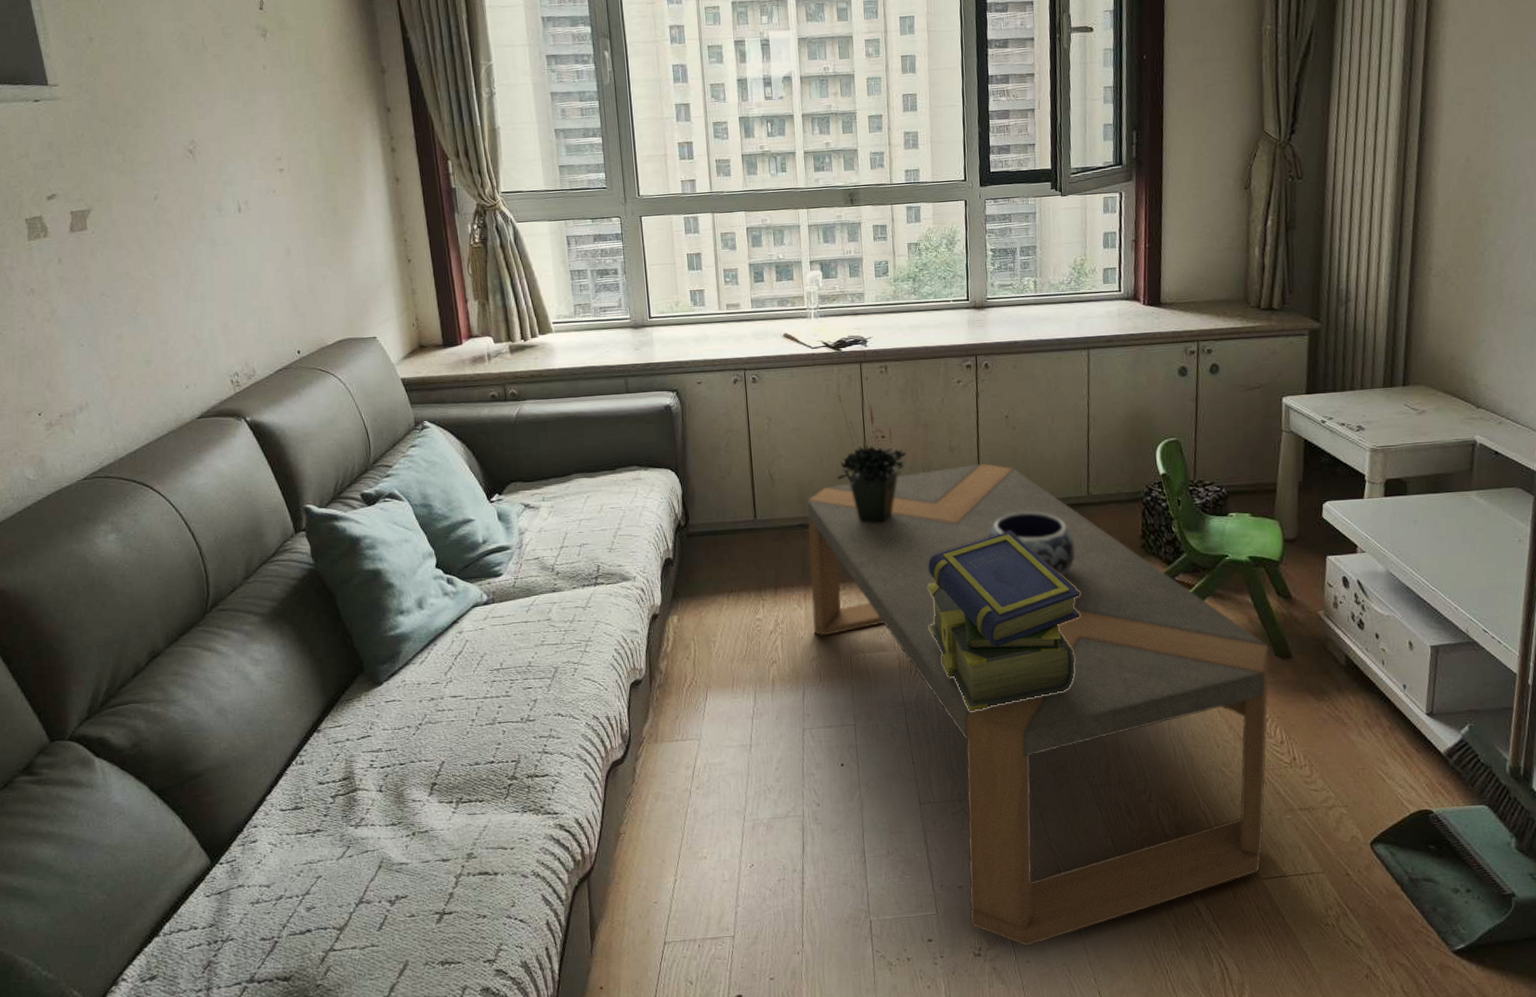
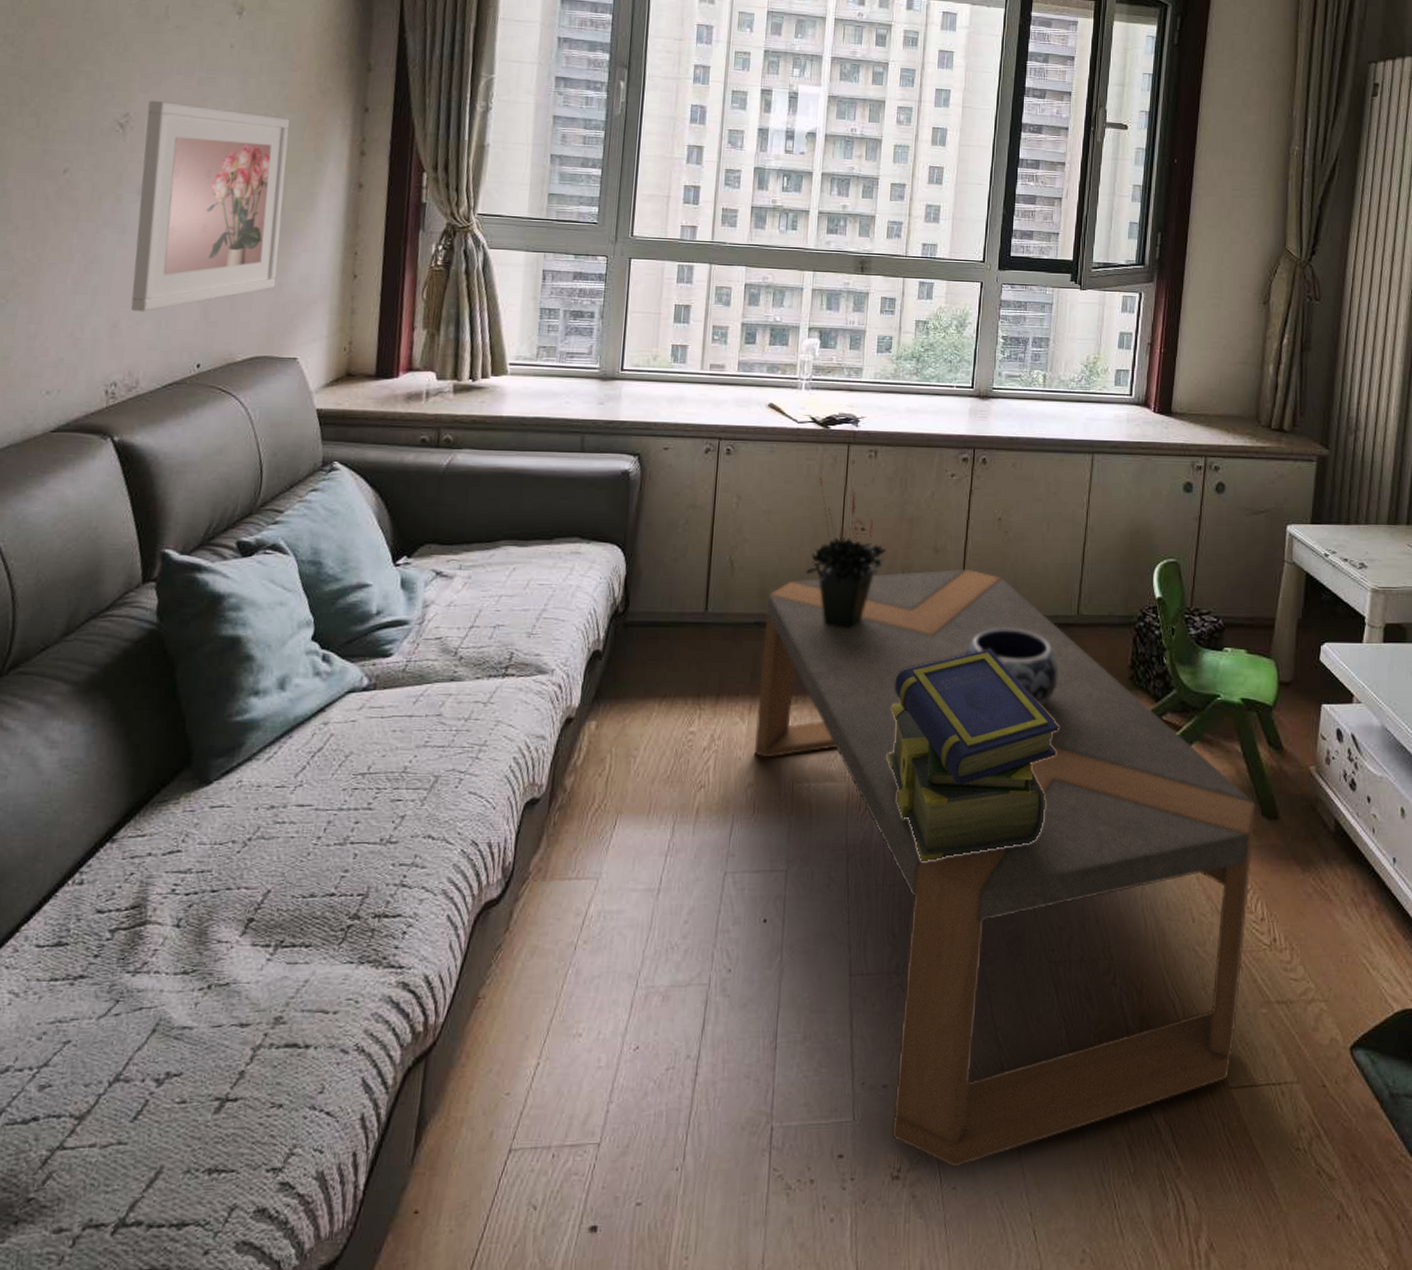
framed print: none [208,125,346,312] -> present [131,100,290,312]

